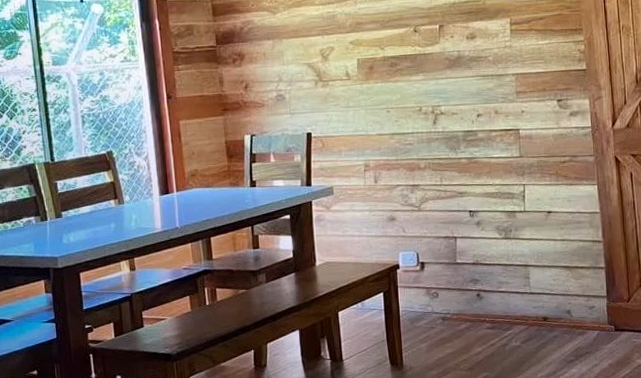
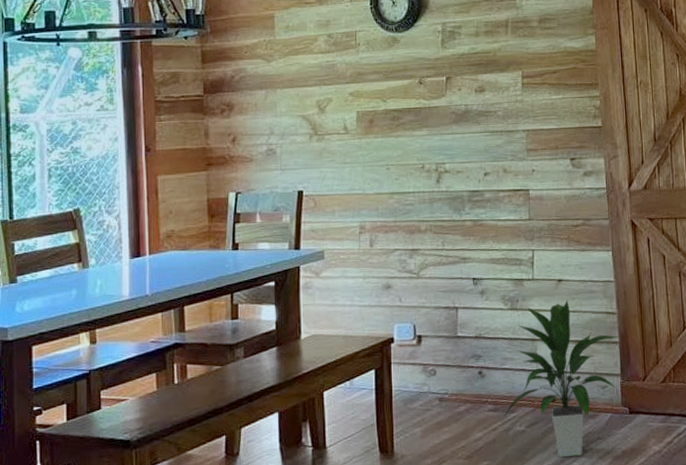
indoor plant: none [500,230,604,369] -> present [503,300,618,457]

